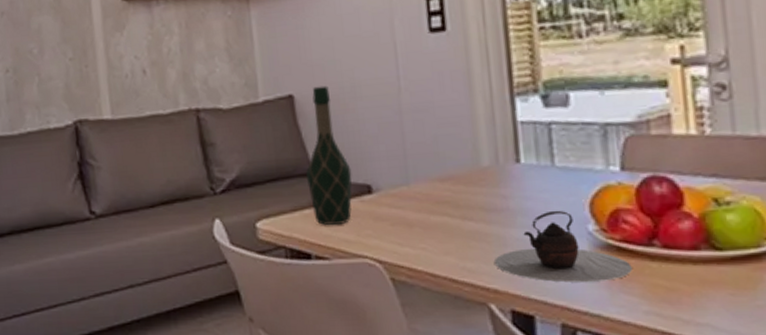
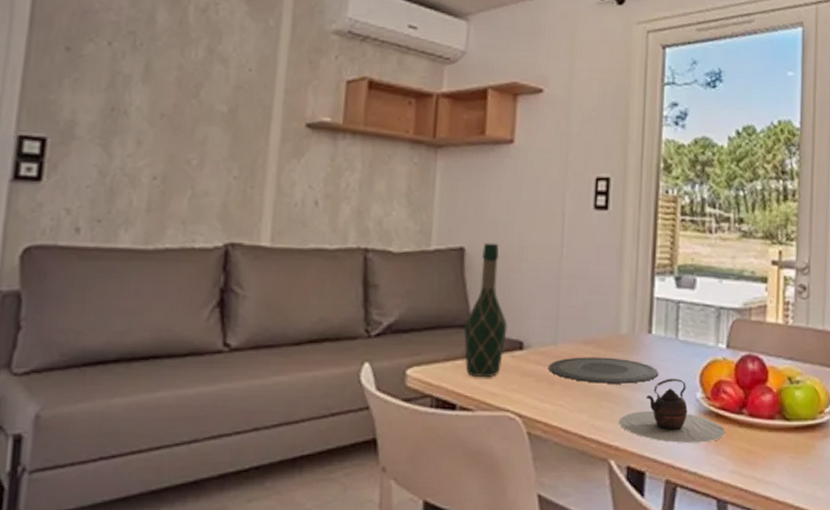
plate: none [403,193,535,223] -> present [548,357,658,384]

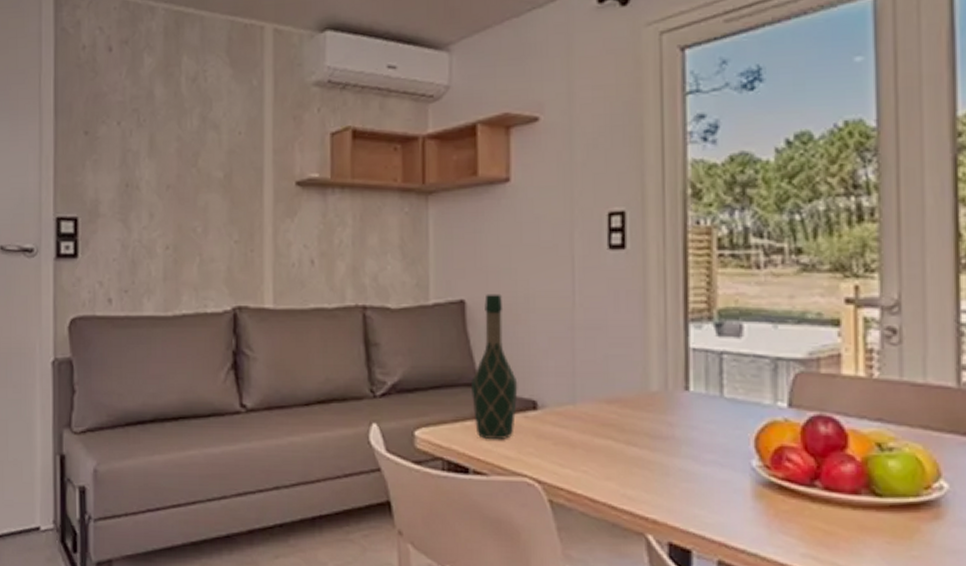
plate: present [548,357,658,384] -> none [568,418,700,449]
teapot: present [619,378,725,443] -> none [656,442,792,520]

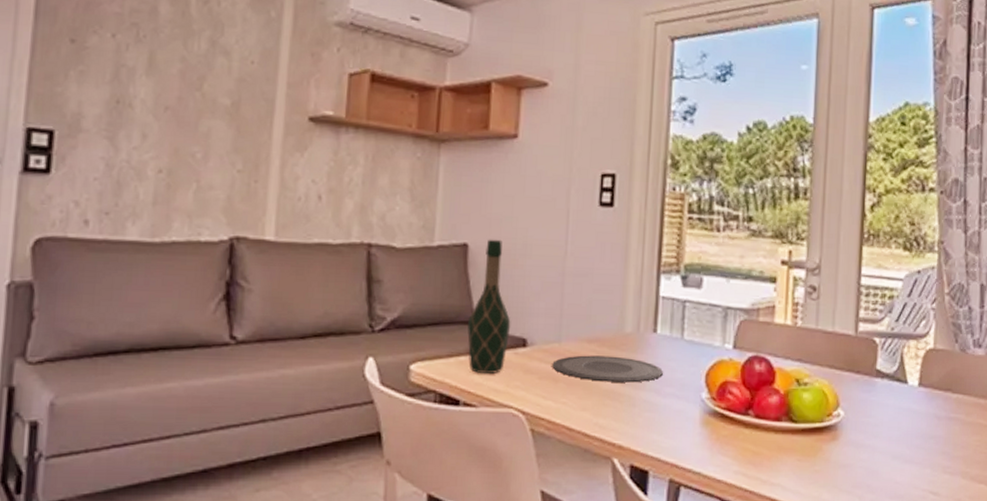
plate: none [568,418,700,449] -> present [552,355,663,383]

